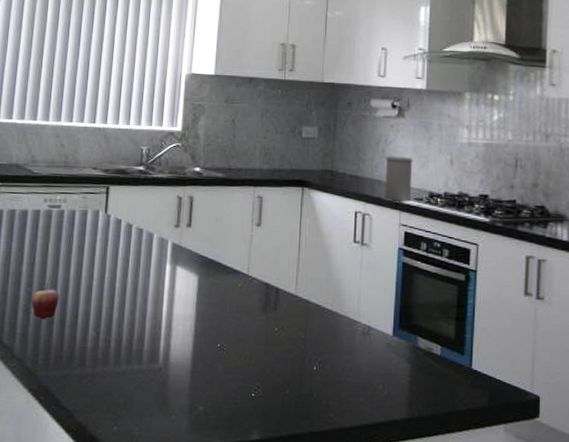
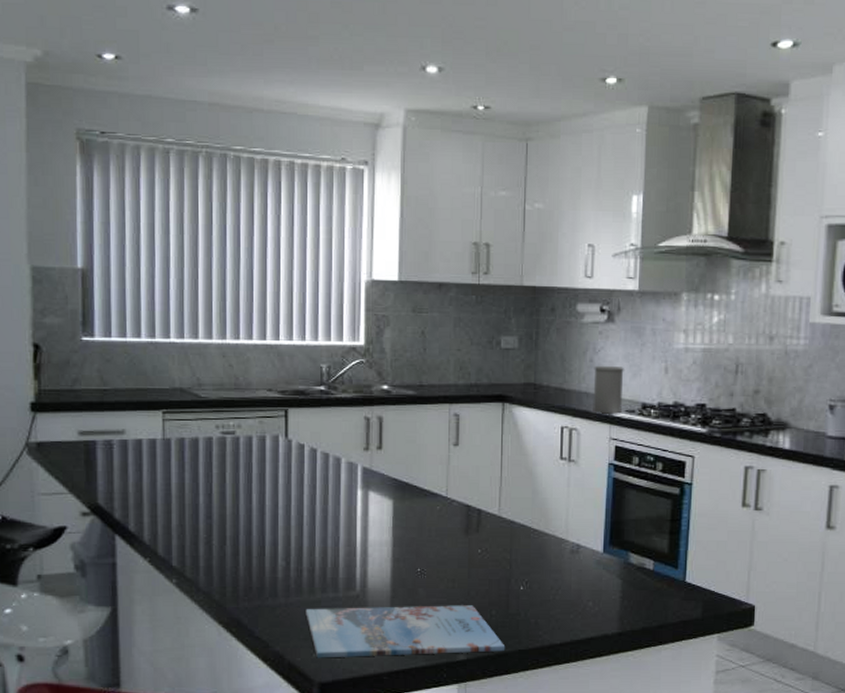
fruit: present [31,276,59,320] -> none [212,507,243,552]
magazine: none [110,379,298,433] -> present [305,605,506,658]

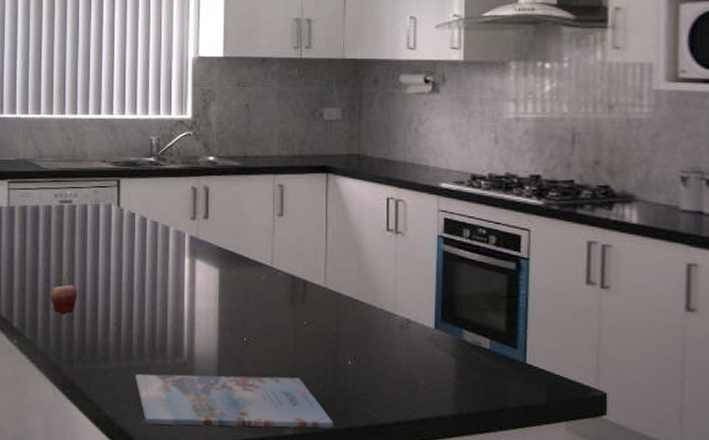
fruit: none [212,507,243,552] -> present [50,272,77,315]
canister: present [593,365,624,415] -> none [419,136,451,187]

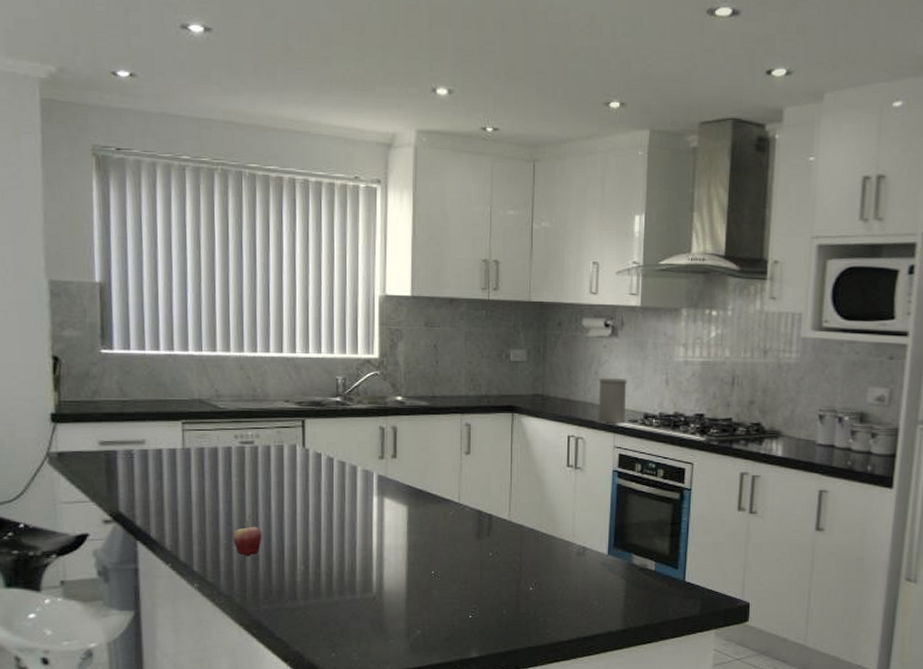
magazine: present [135,374,334,429] -> none [324,605,516,657]
canister: none [419,136,451,187] -> present [598,377,627,425]

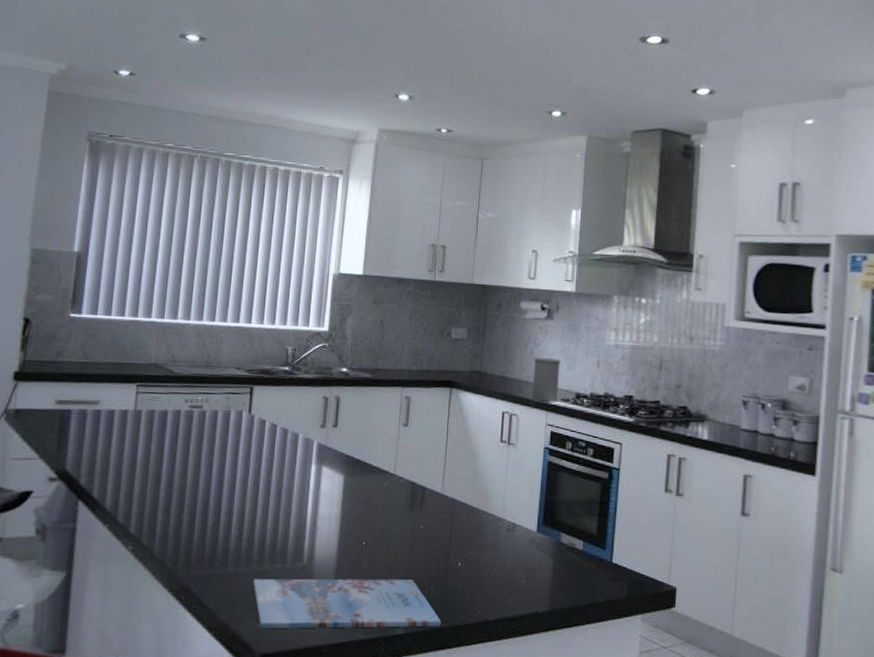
fruit: present [232,514,262,557] -> none [171,477,201,521]
magazine: none [324,605,516,657] -> present [253,578,442,629]

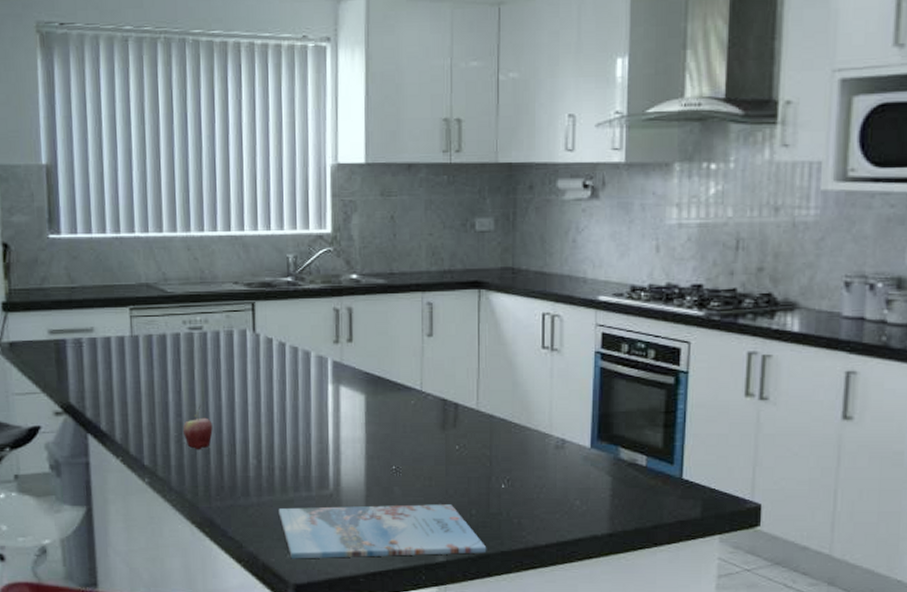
fruit: none [171,477,201,521] -> present [182,404,213,450]
canister: present [531,357,561,403] -> none [577,245,610,300]

